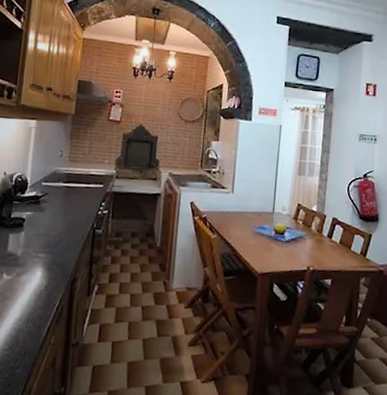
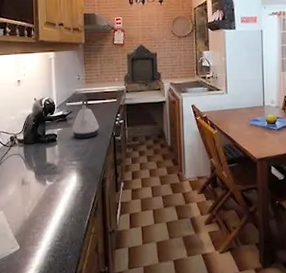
kettle: none [44,176,78,228] -> present [72,95,99,139]

